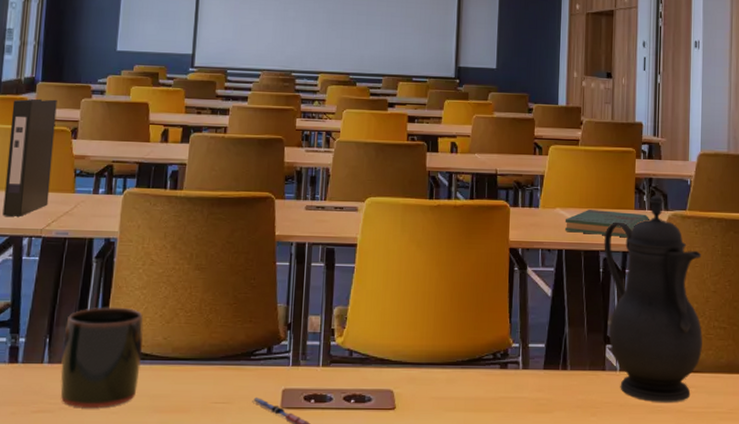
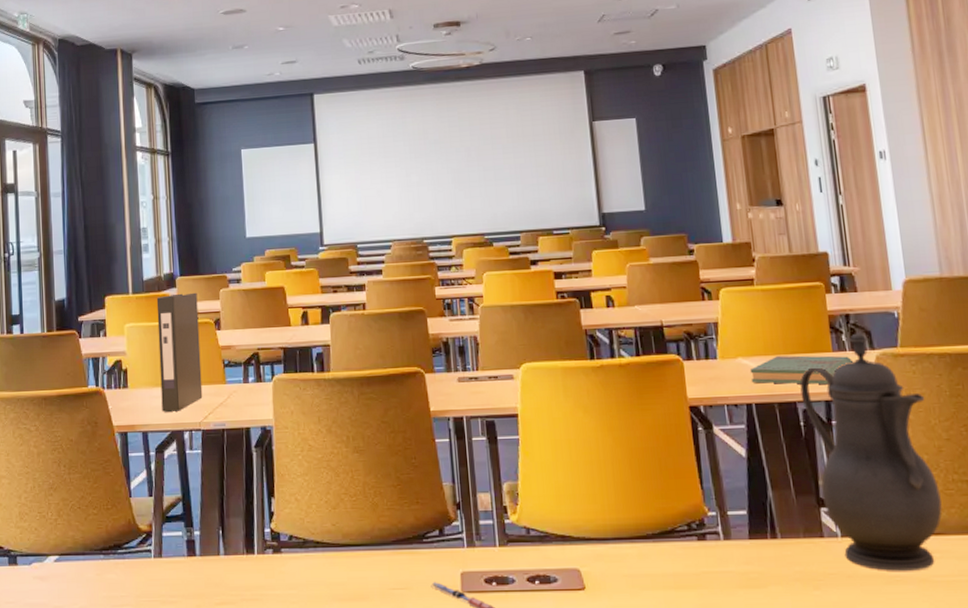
mug: present [60,307,144,408] -> none [235,495,314,598]

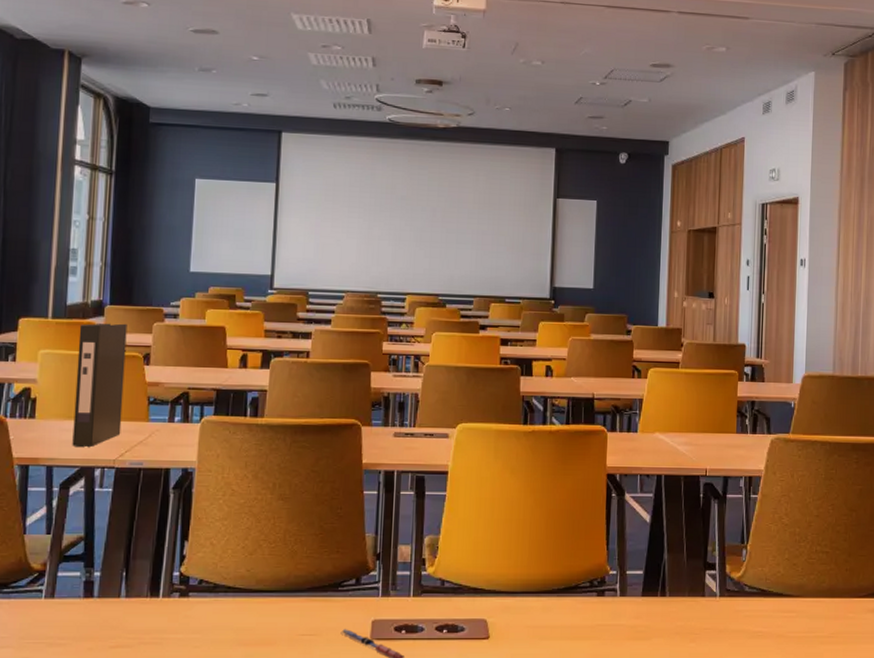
book: present [750,355,853,384] -> none [664,434,751,461]
coffeepot: present [800,333,943,571] -> none [704,418,805,627]

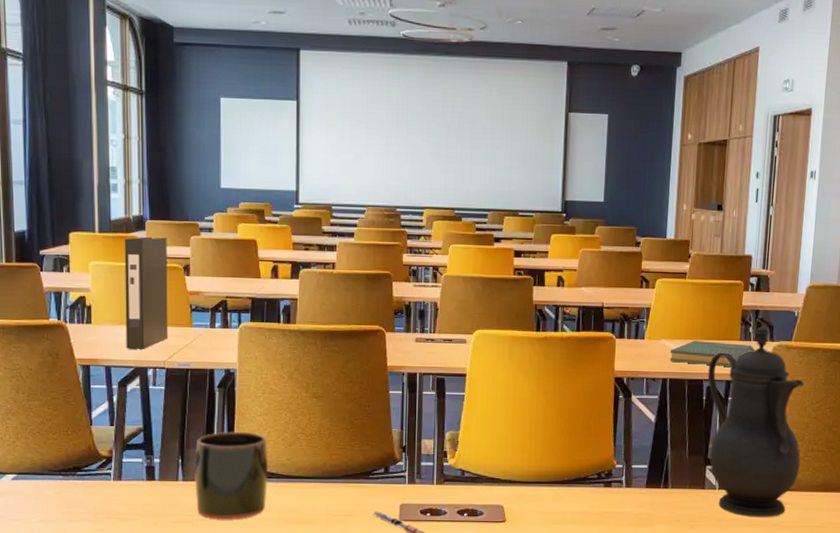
mug: none [138,539,225,642] -> present [193,431,269,519]
book: none [664,434,751,461] -> present [669,341,754,366]
coffeepot: none [704,418,805,627] -> present [708,326,805,517]

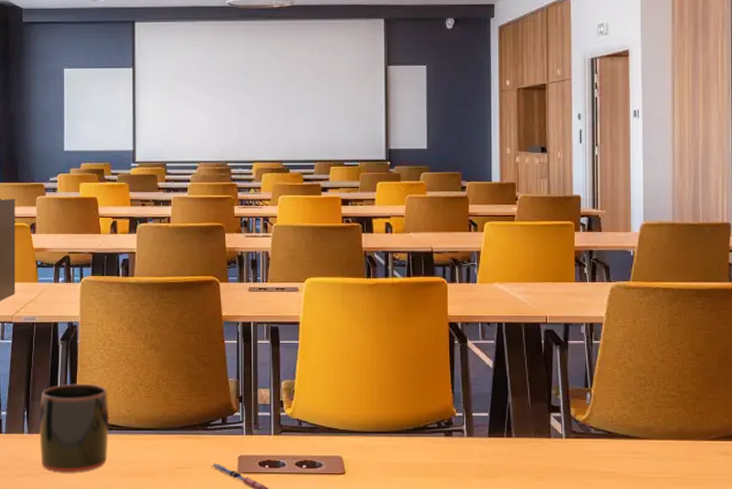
book: present [669,341,754,366] -> none [503,283,591,309]
coffeepot: present [708,326,805,517] -> none [545,267,651,468]

